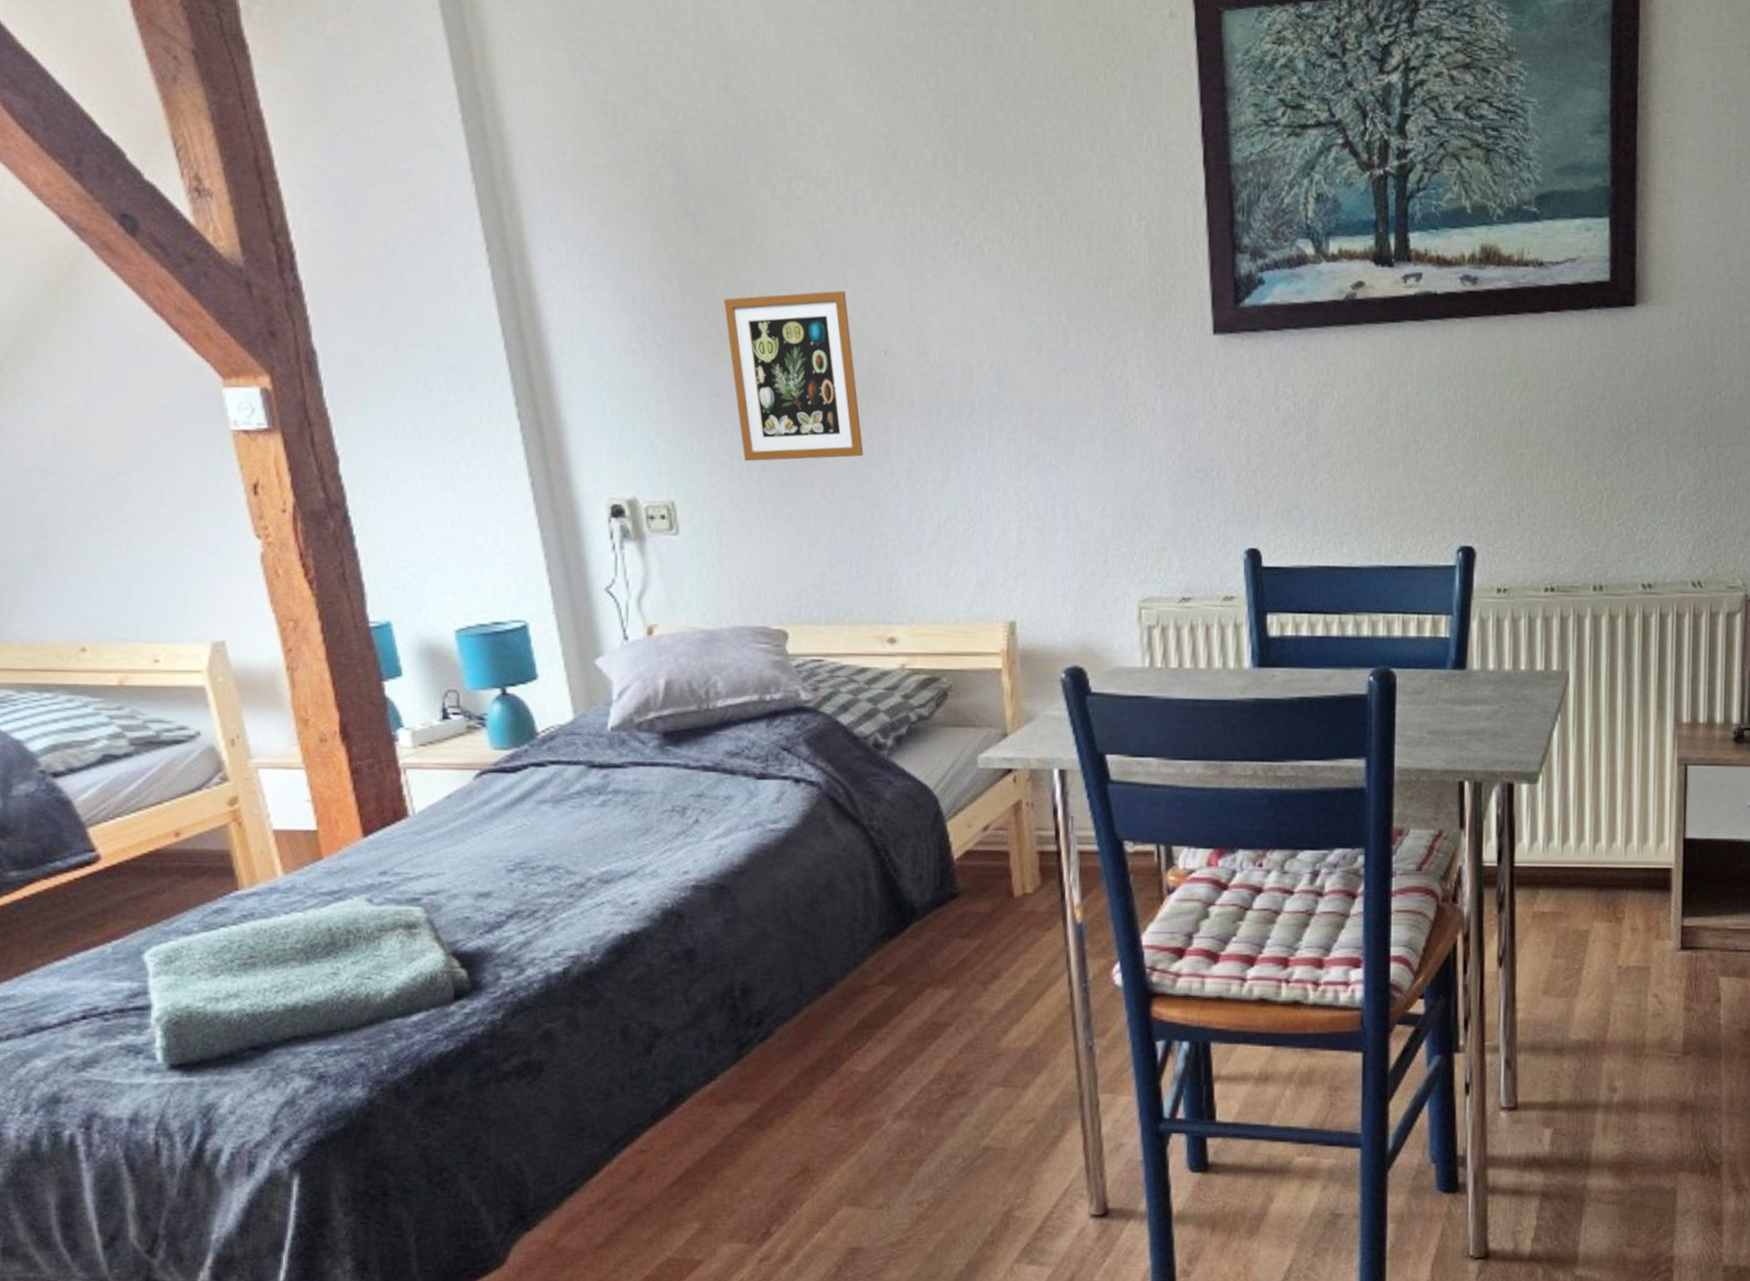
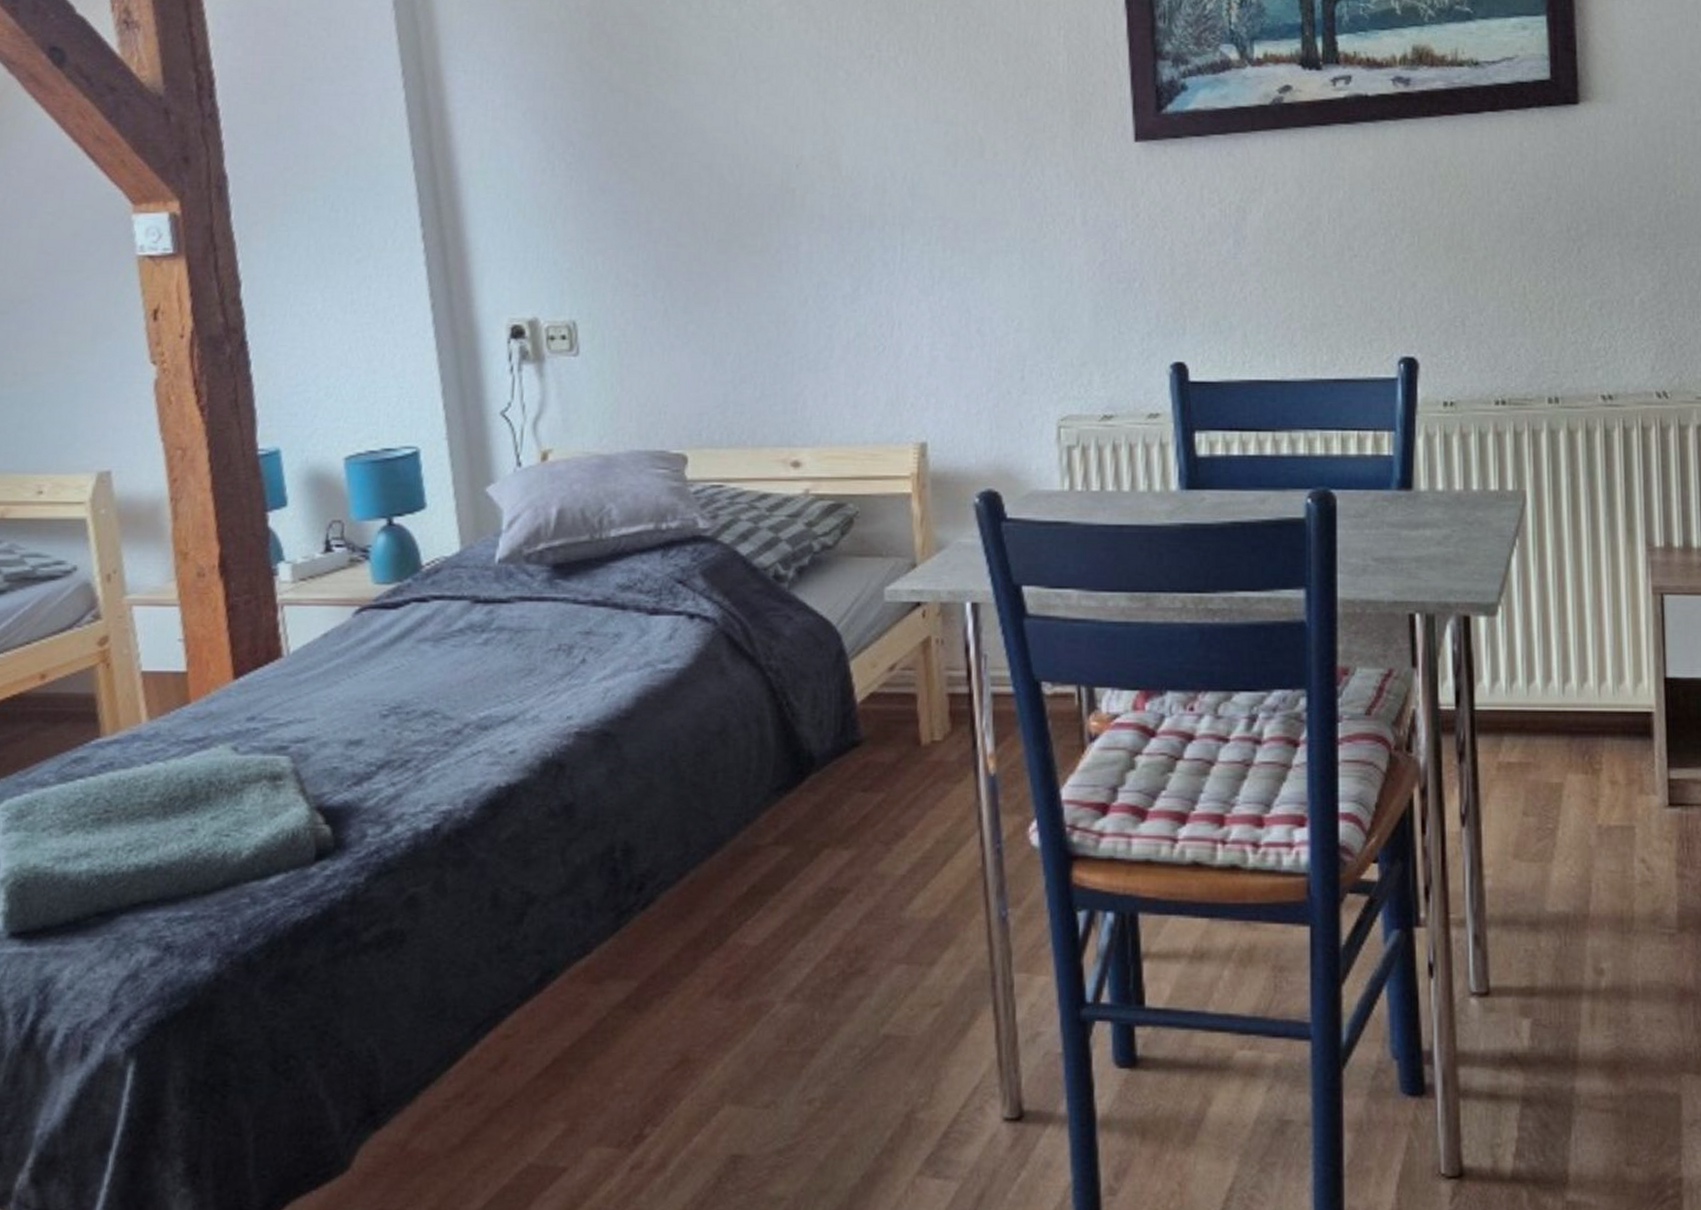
picture frame: present [724,290,864,462] -> none [635,105,772,280]

